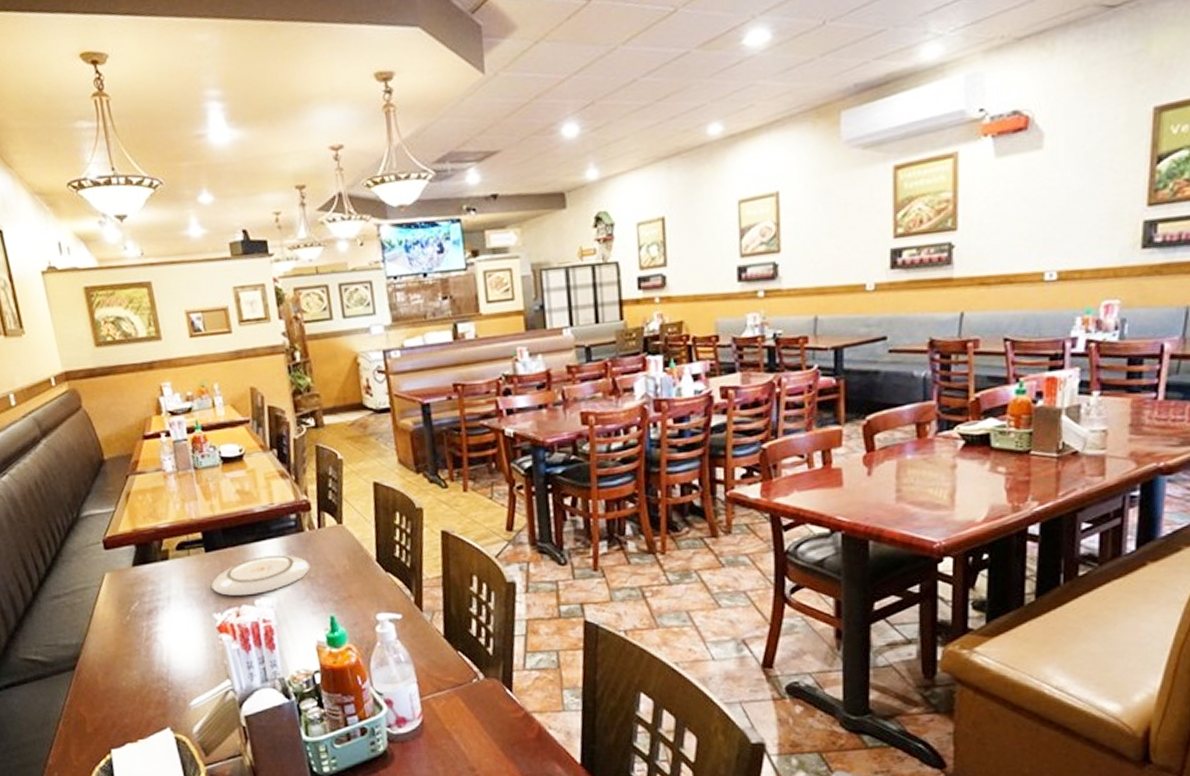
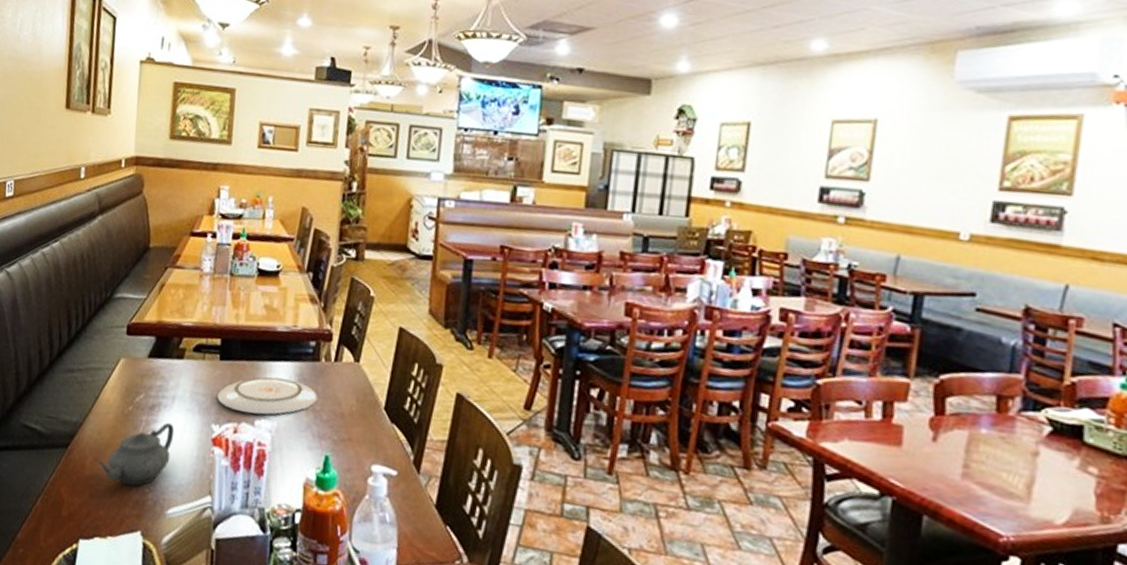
teapot: none [110,622,181,690] -> present [99,422,175,487]

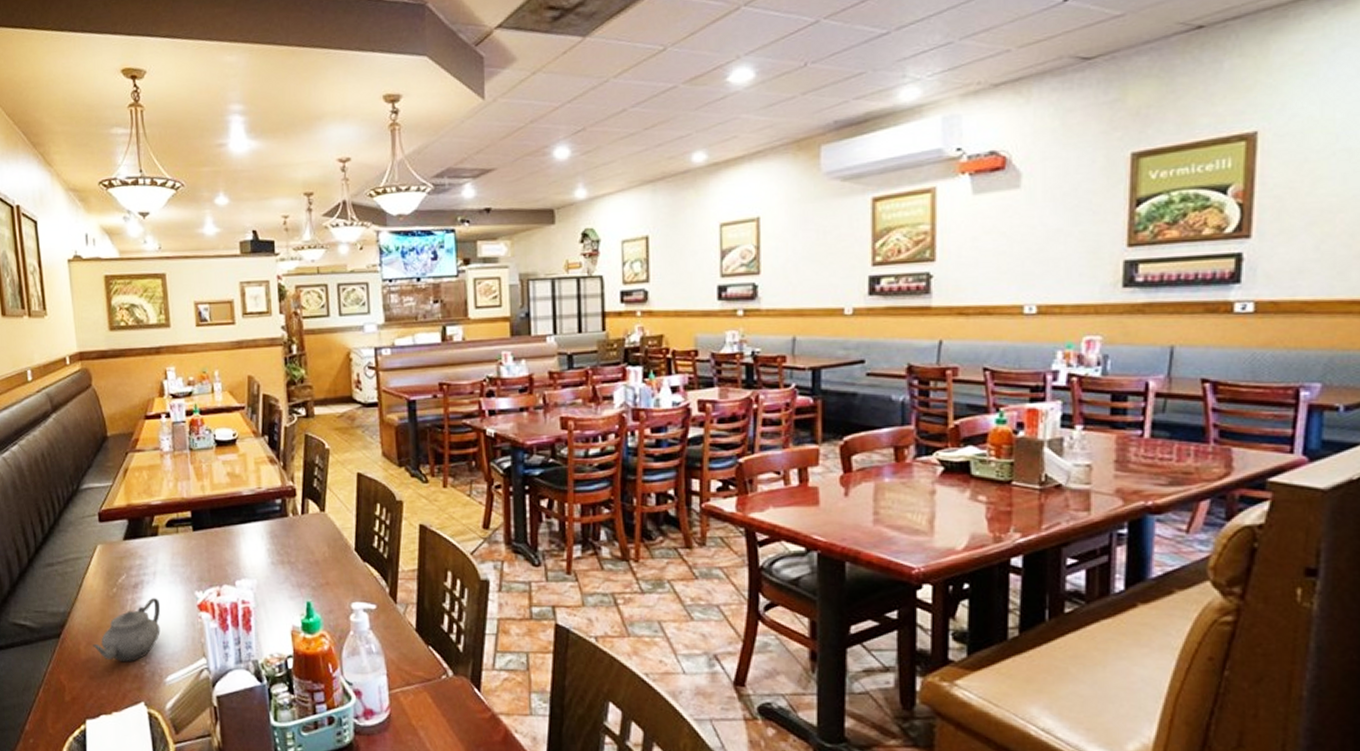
plate: present [217,377,318,415] -> none [196,538,291,576]

